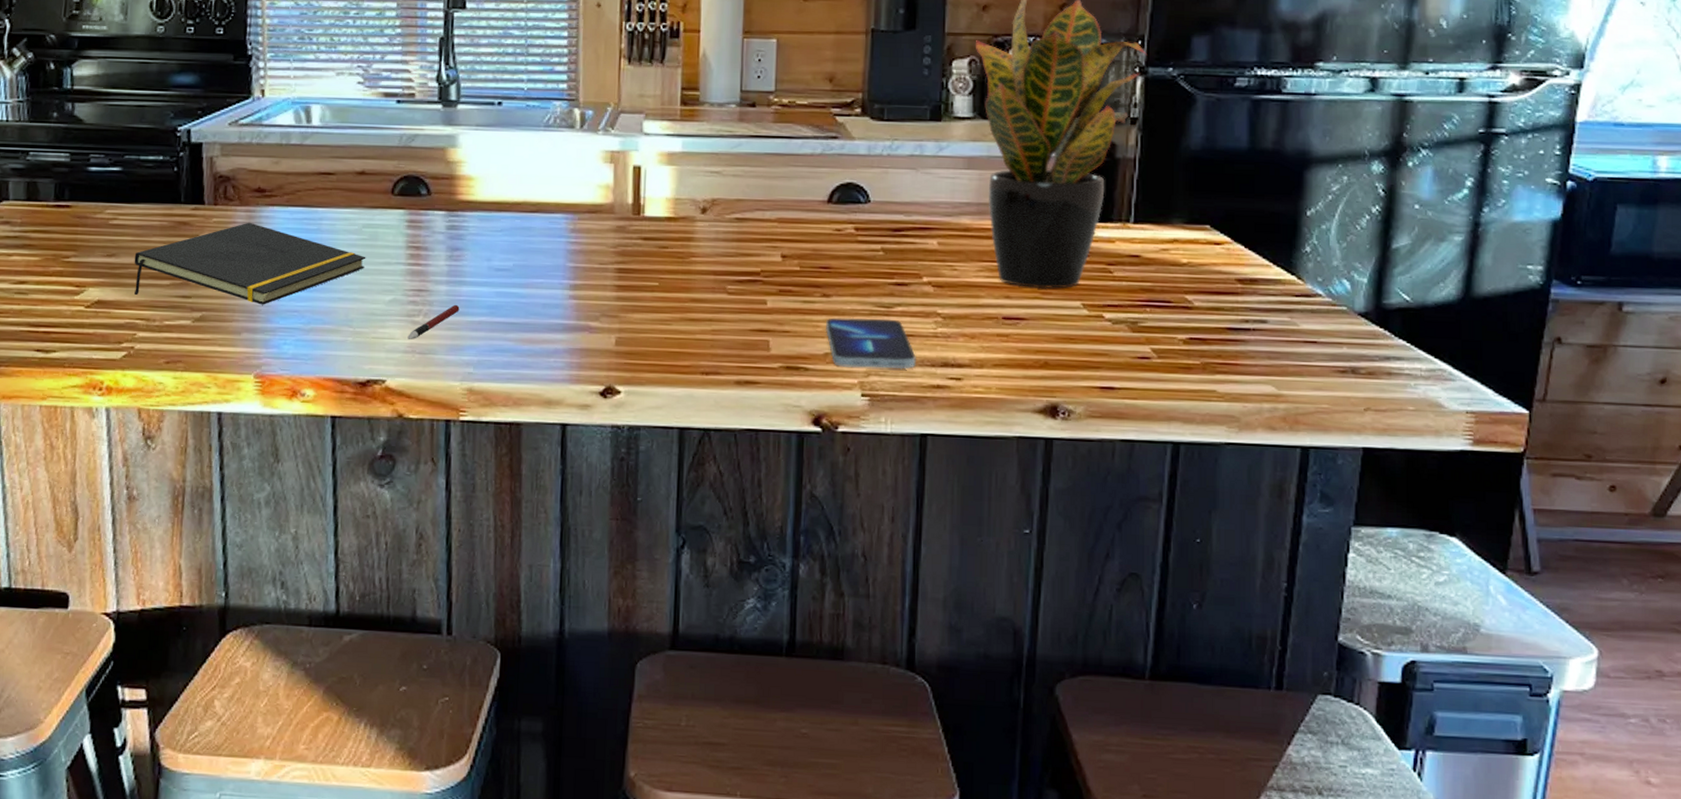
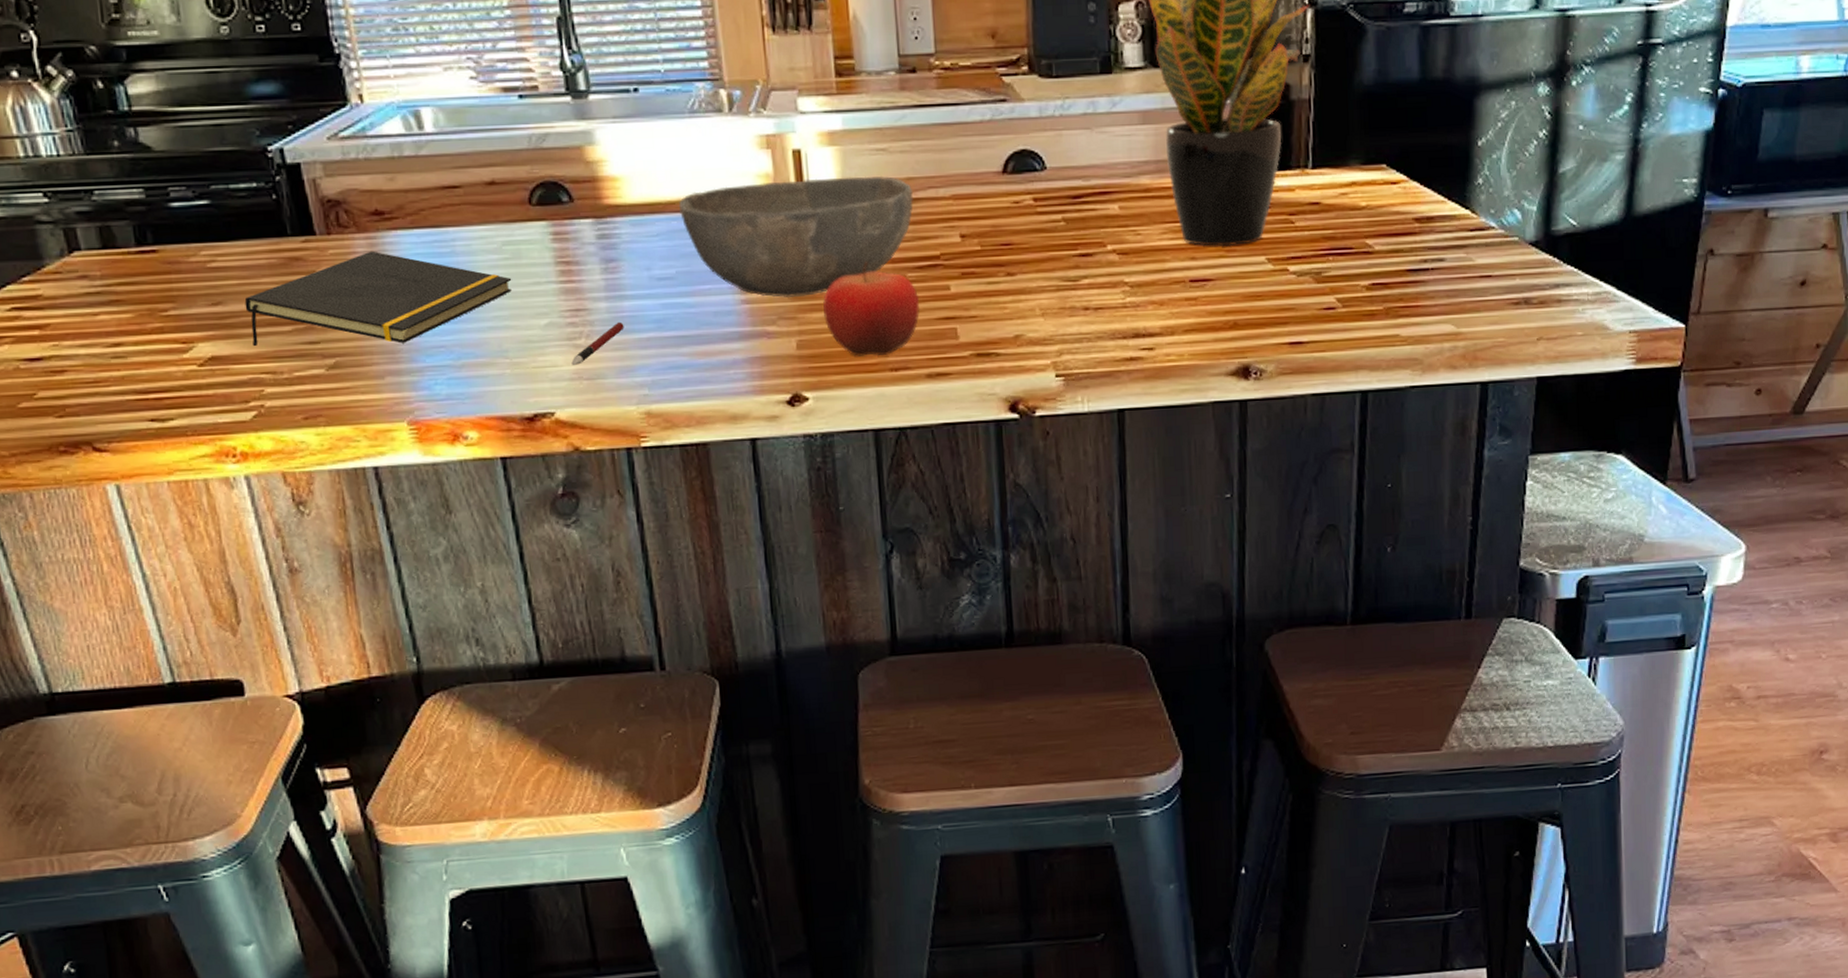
bowl: none [523,192,742,298] -> present [678,175,914,297]
fruit: none [644,271,737,359] -> present [823,262,920,356]
smartphone: present [825,317,916,370] -> none [1012,293,1107,348]

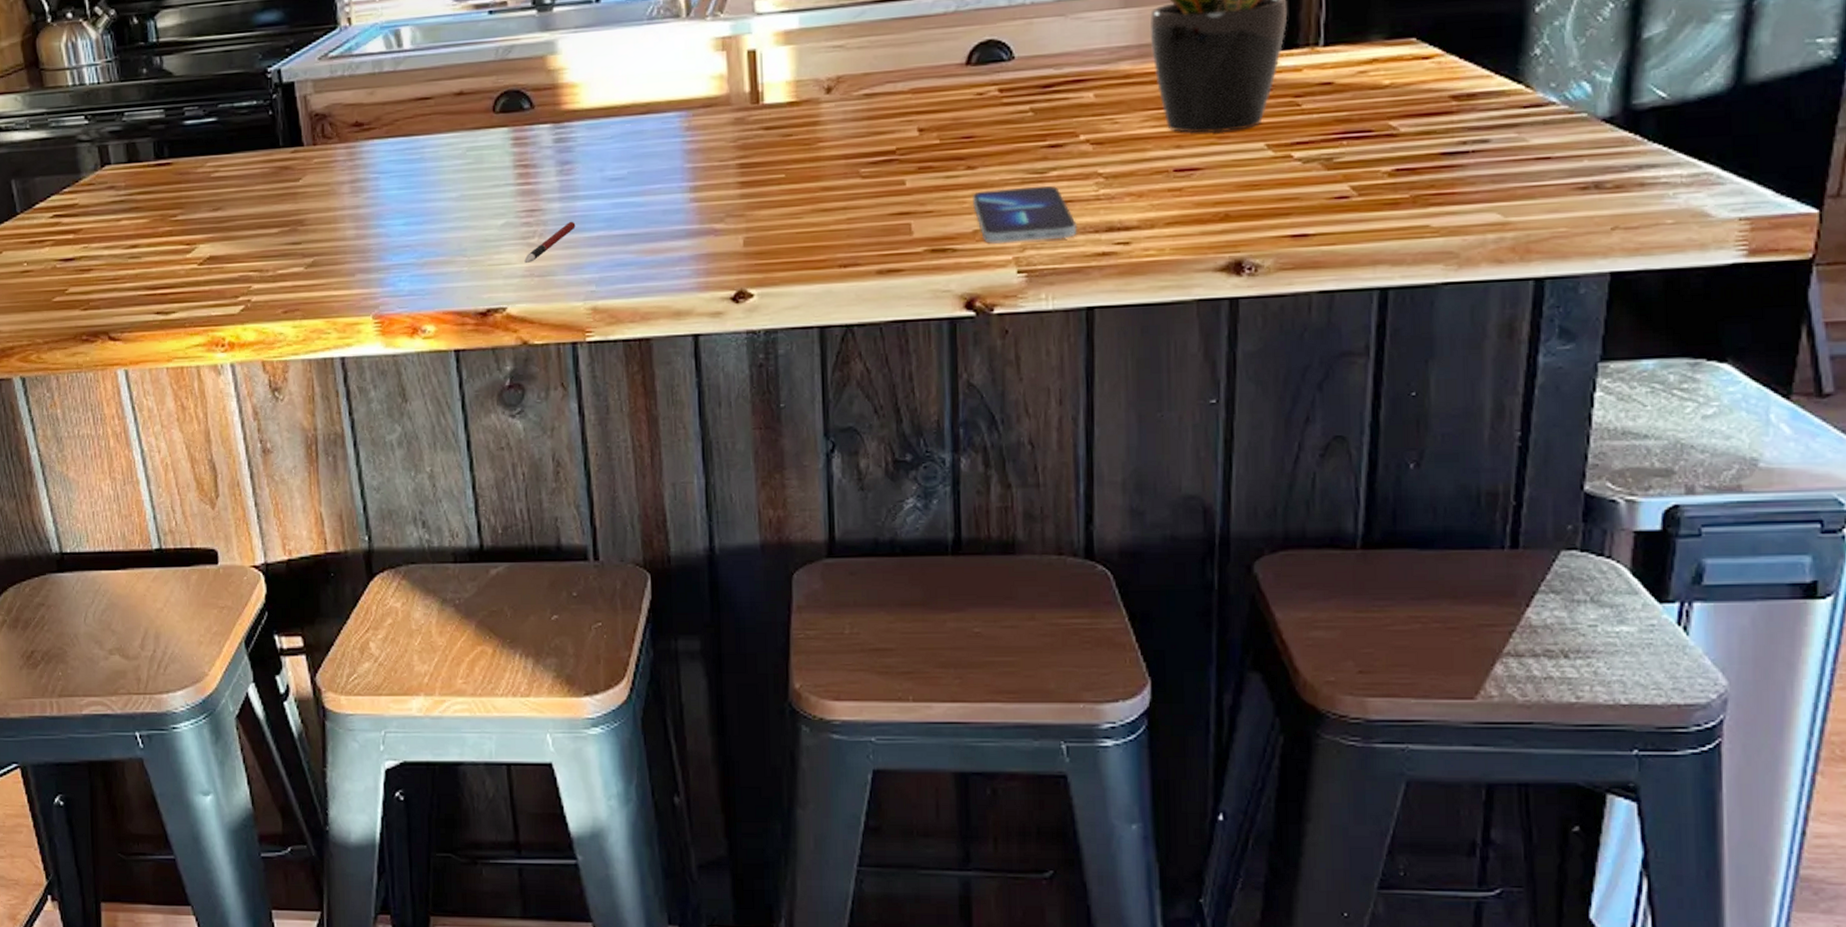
notepad: present [244,250,512,347] -> none [240,159,474,248]
bowl: present [678,175,914,297] -> none [633,72,871,195]
fruit: present [823,262,920,356] -> none [772,158,873,253]
smartphone: none [1012,293,1107,348] -> present [972,185,1077,243]

